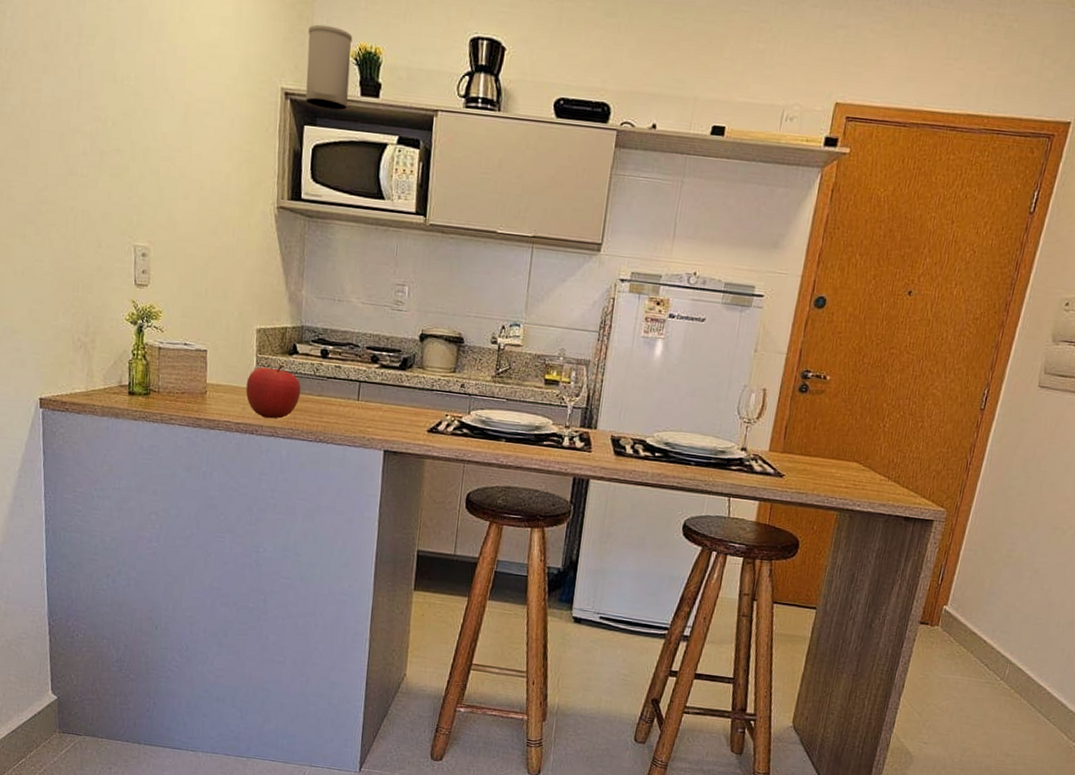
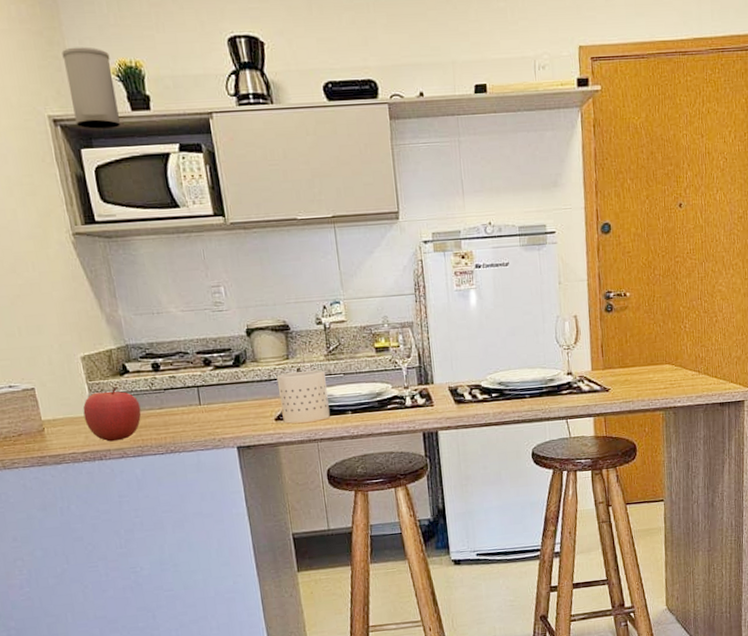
mug: none [435,386,488,443] -> present [276,370,330,425]

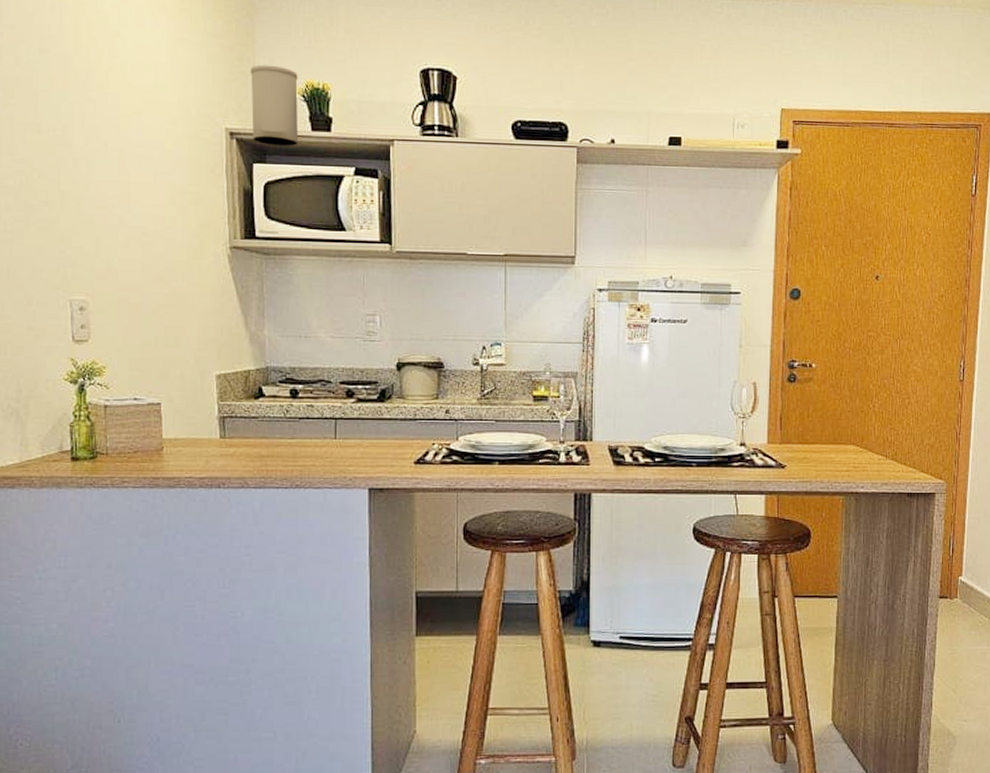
fruit: present [83,387,142,442] -> none [208,410,271,469]
mug: present [276,370,330,425] -> none [422,414,475,470]

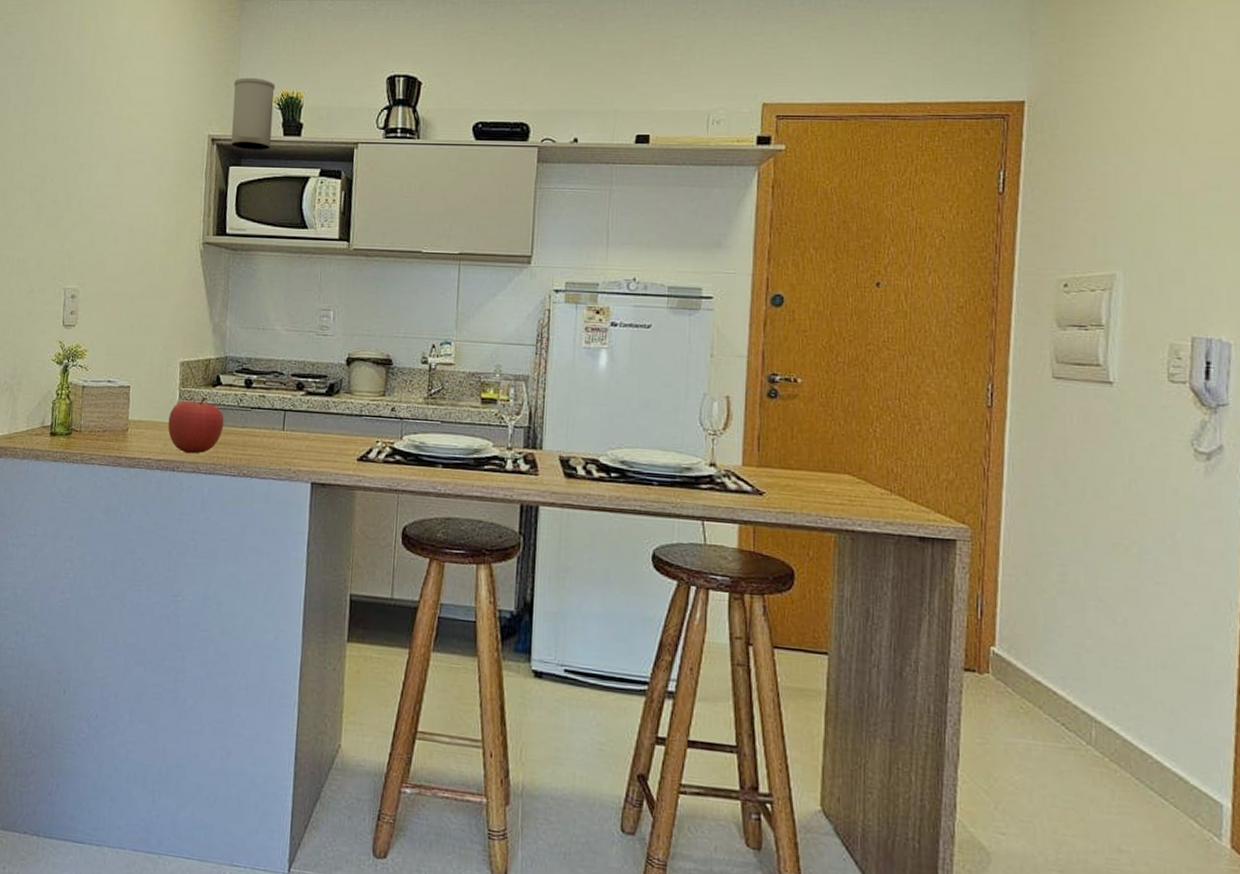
fruit: none [208,410,271,469] -> present [167,397,224,454]

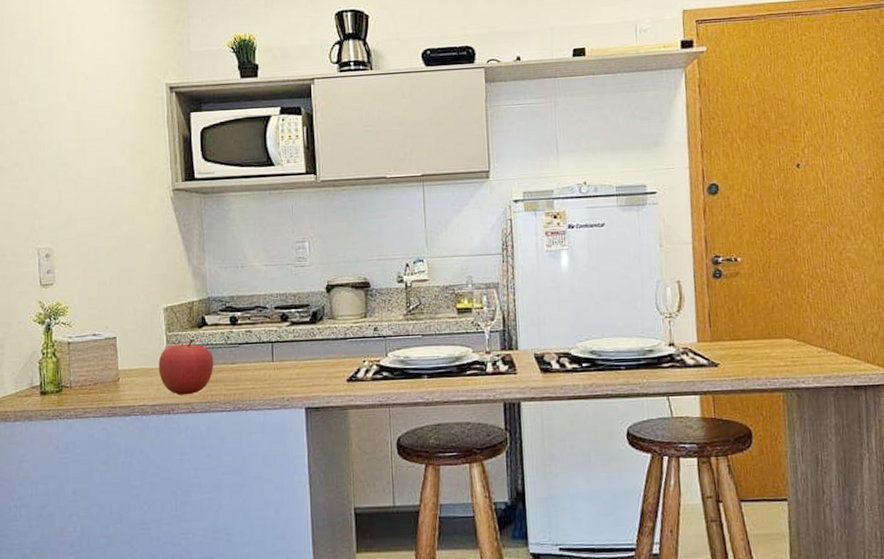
canister: present [231,77,275,150] -> none [186,23,229,95]

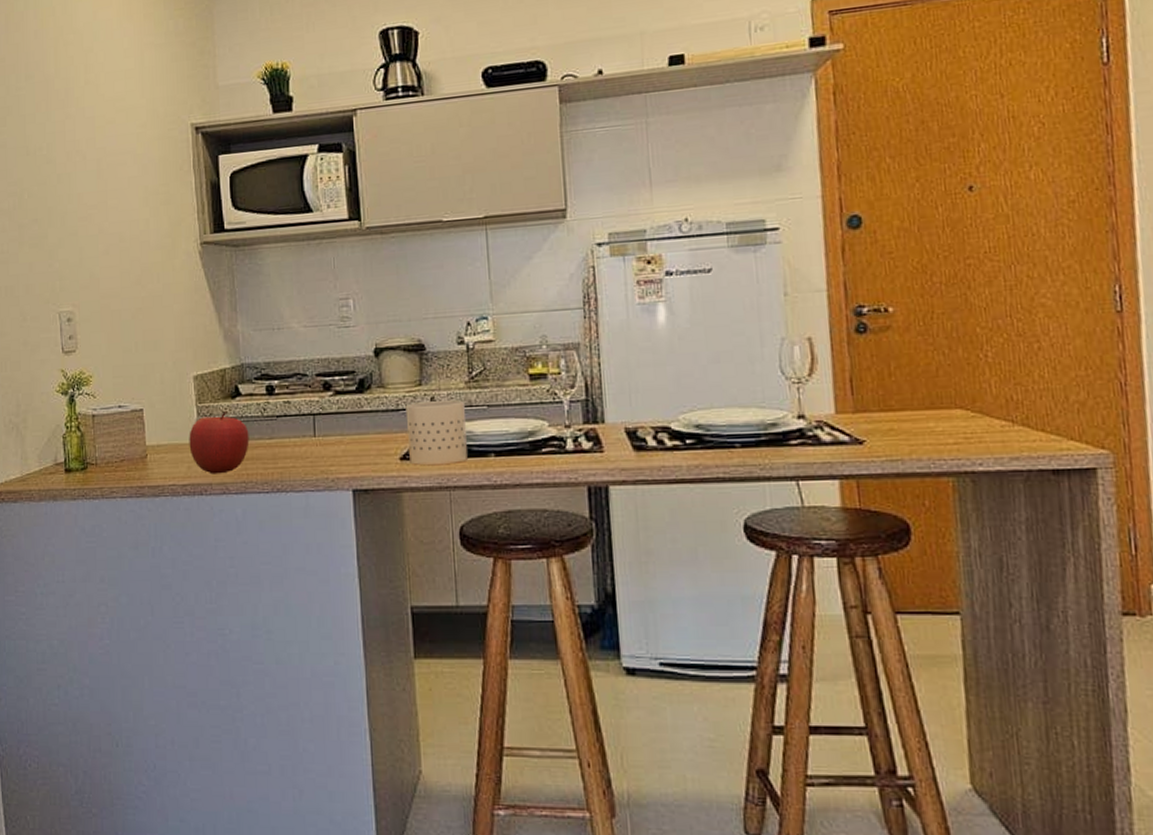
mug: none [352,330,405,387] -> present [405,400,468,466]

